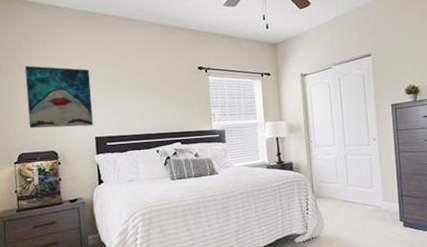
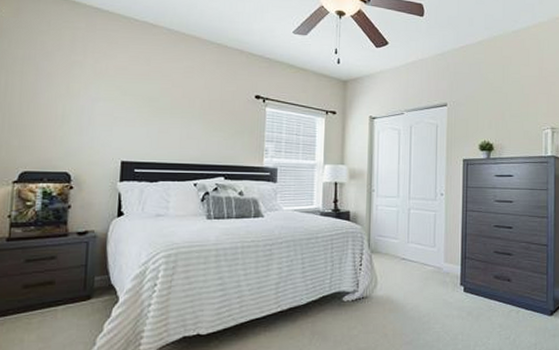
wall art: present [24,65,94,128] -> none [39,69,126,148]

